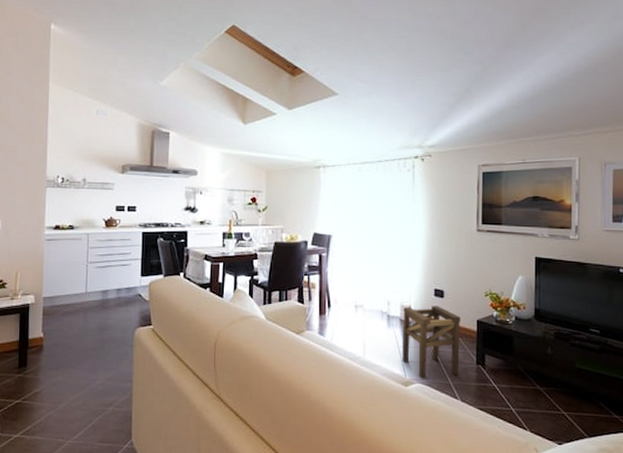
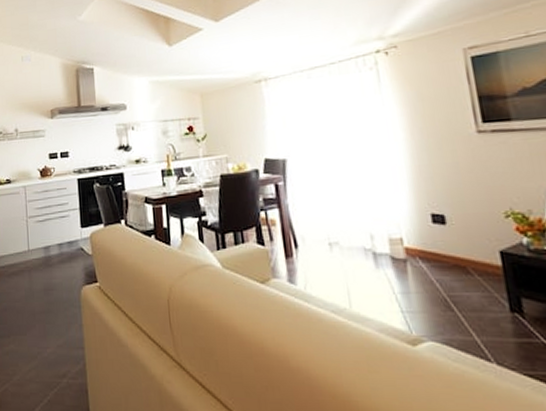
stool: present [402,306,460,379] -> none [393,235,486,335]

